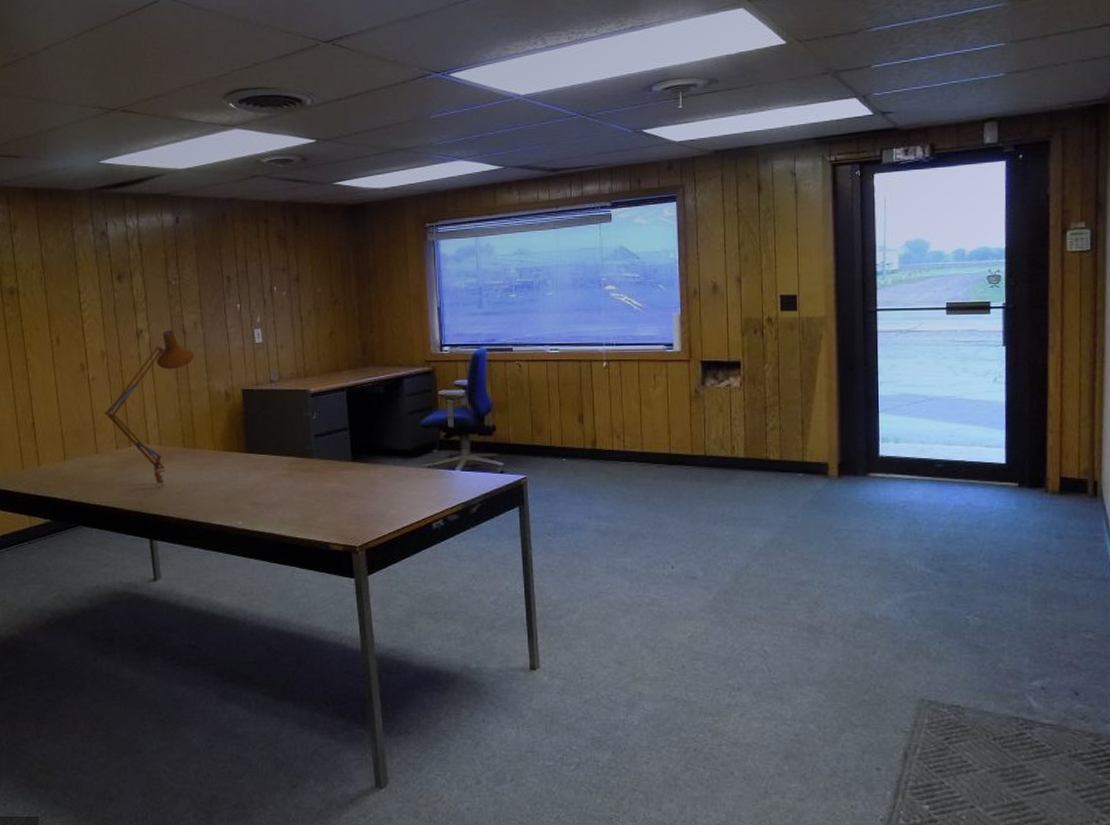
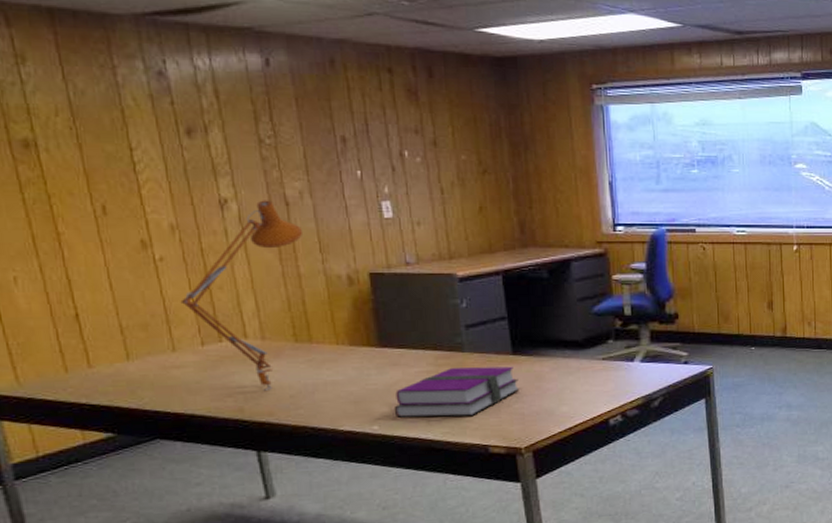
hardback book: none [255,472,357,516] -> present [394,366,520,418]

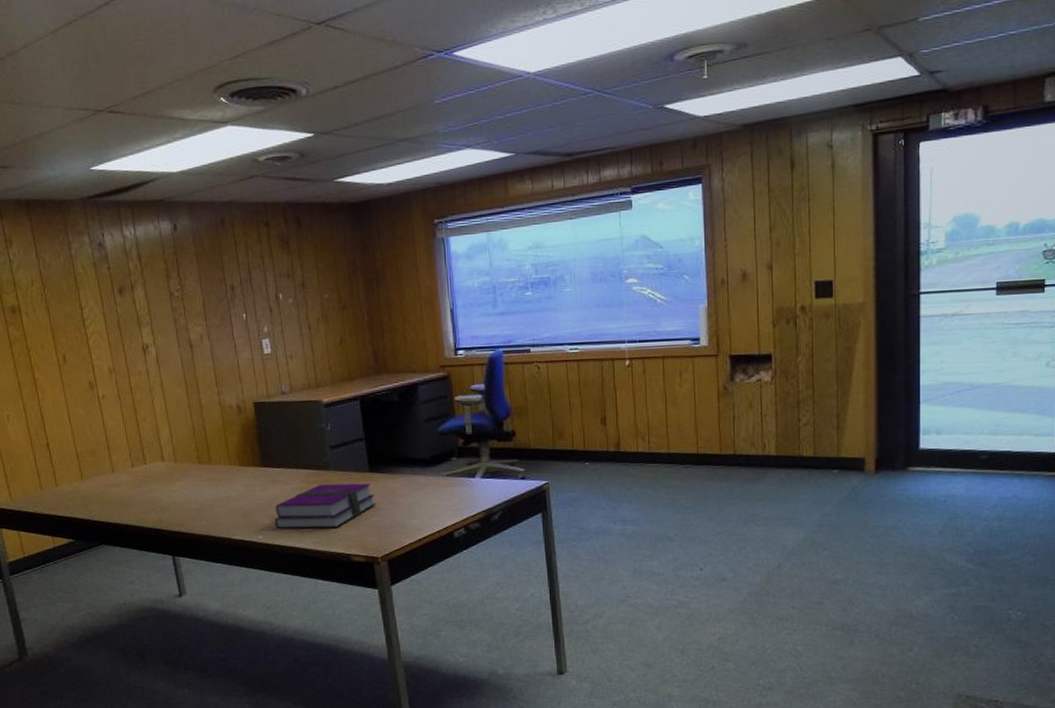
desk lamp: present [180,200,302,391] -> none [117,343,203,505]

